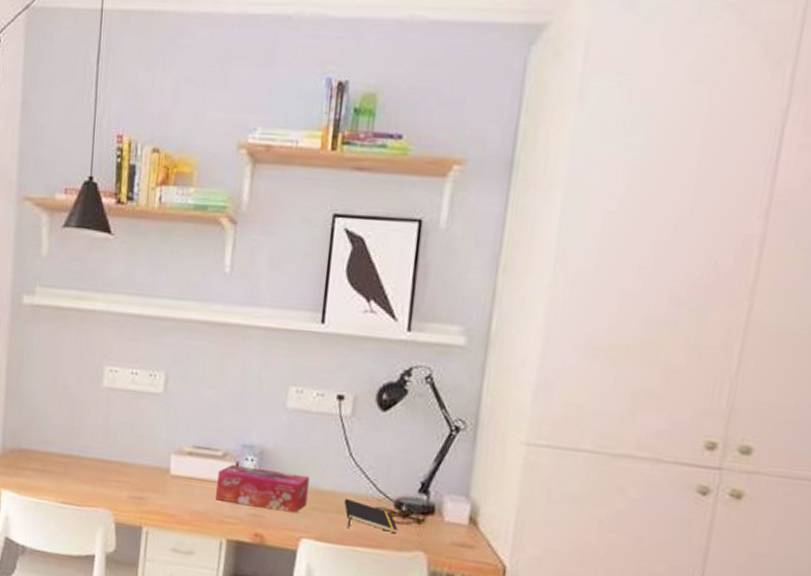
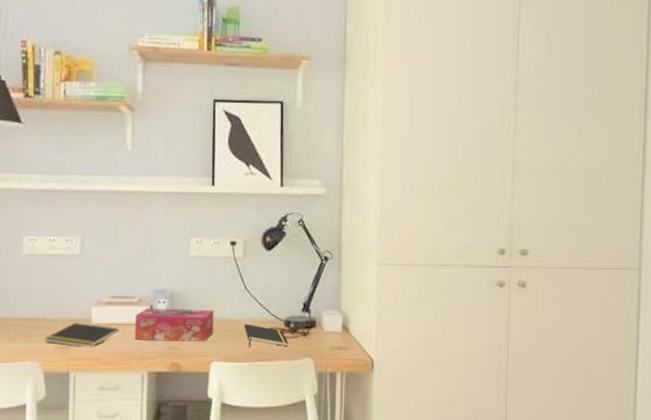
notepad: none [119,471,199,502] -> present [45,323,119,347]

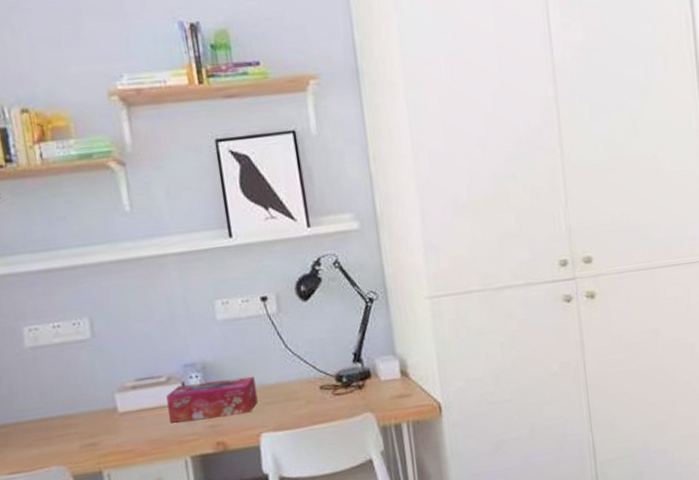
notepad: present [45,323,119,347] -> none [67,413,151,443]
notepad: present [244,324,289,348] -> none [290,385,344,412]

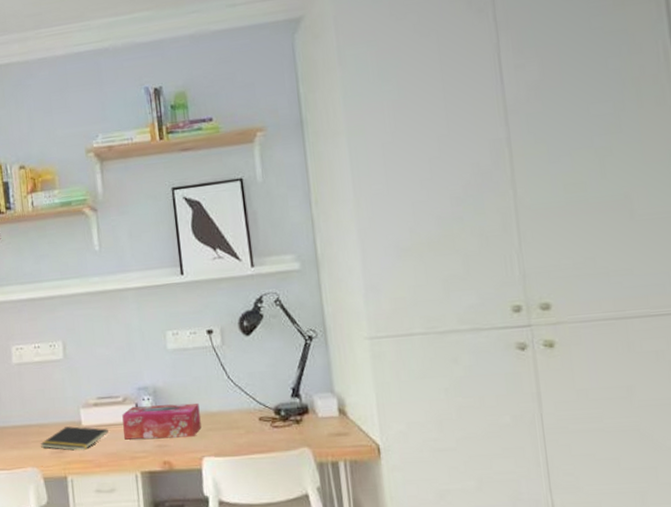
notepad: none [67,413,151,443] -> present [41,426,109,451]

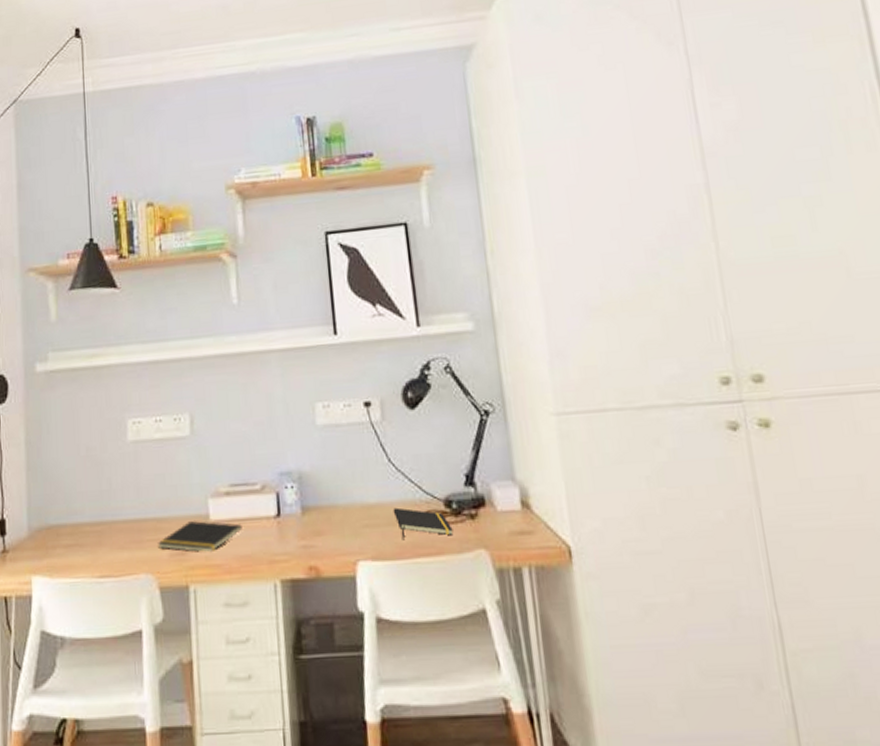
tissue box: present [122,403,201,440] -> none [260,492,356,539]
notepad: none [231,415,282,441] -> present [393,507,454,541]

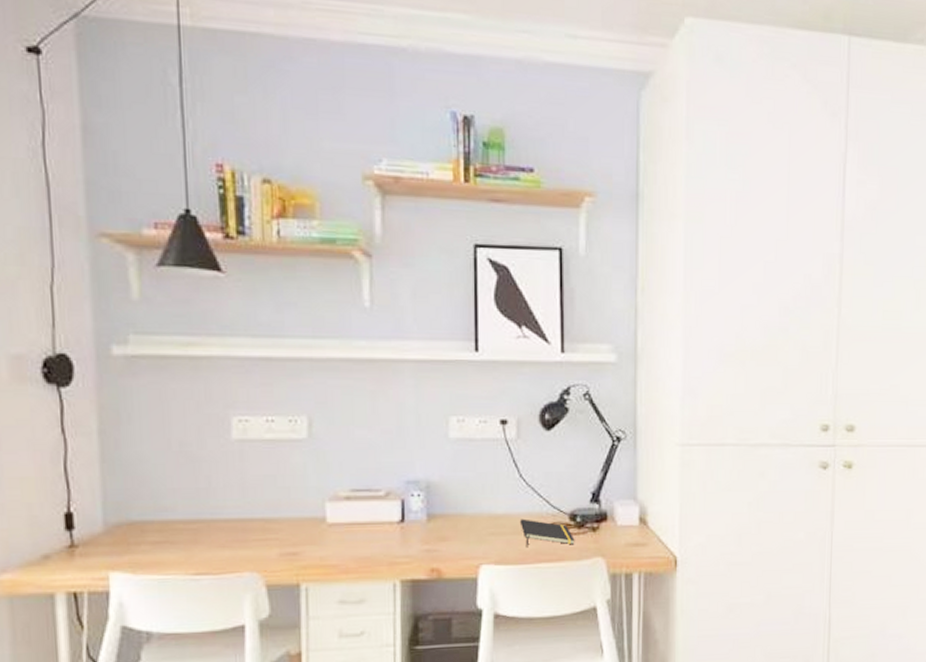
notepad: present [158,521,242,552] -> none [266,523,362,553]

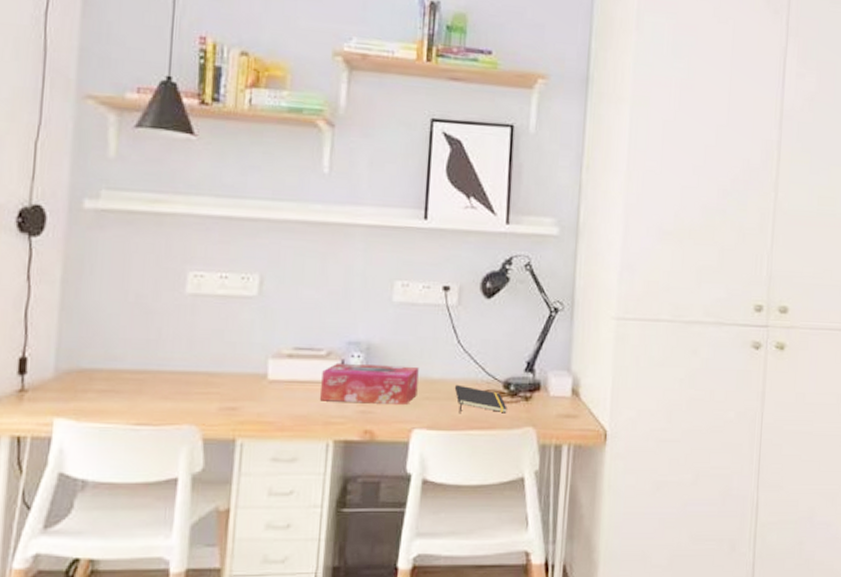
tissue box: none [382,502,482,542] -> present [320,362,419,406]

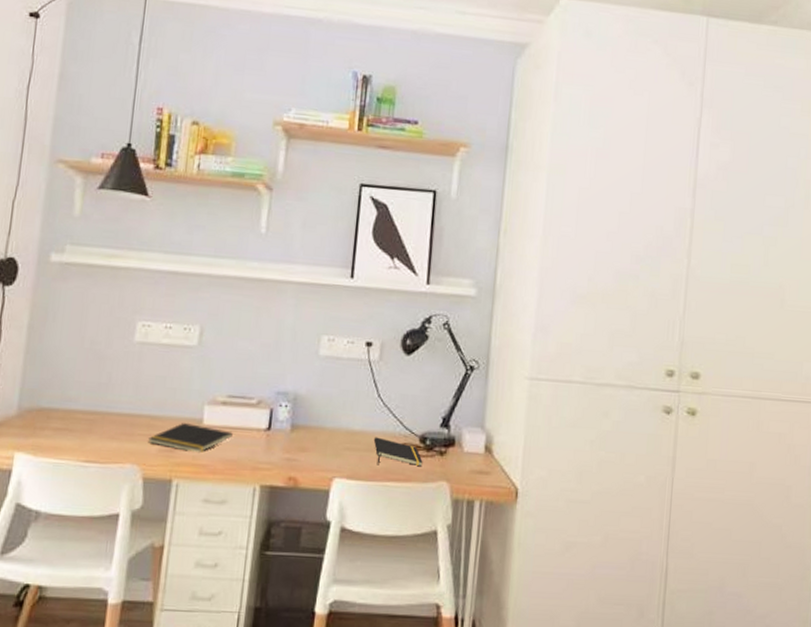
notepad: none [207,379,301,409] -> present [148,423,233,452]
tissue box: present [320,362,419,406] -> none [250,411,341,455]

